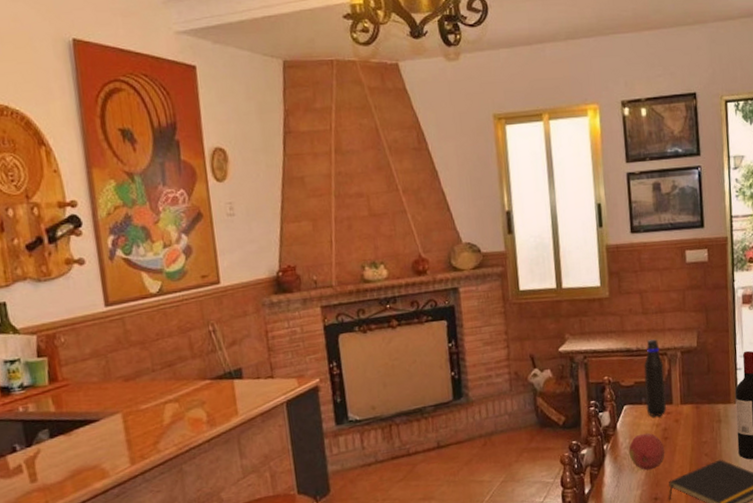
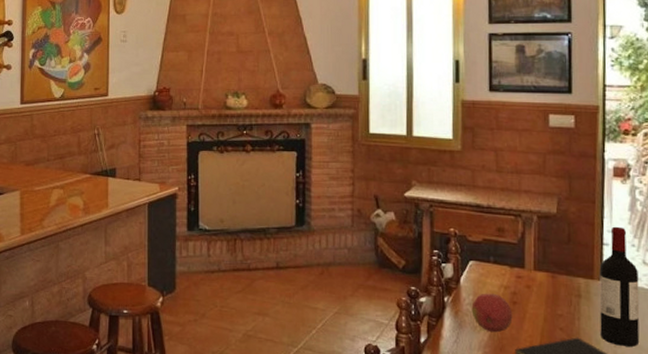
water bottle: present [643,339,666,417] -> none [493,199,518,279]

